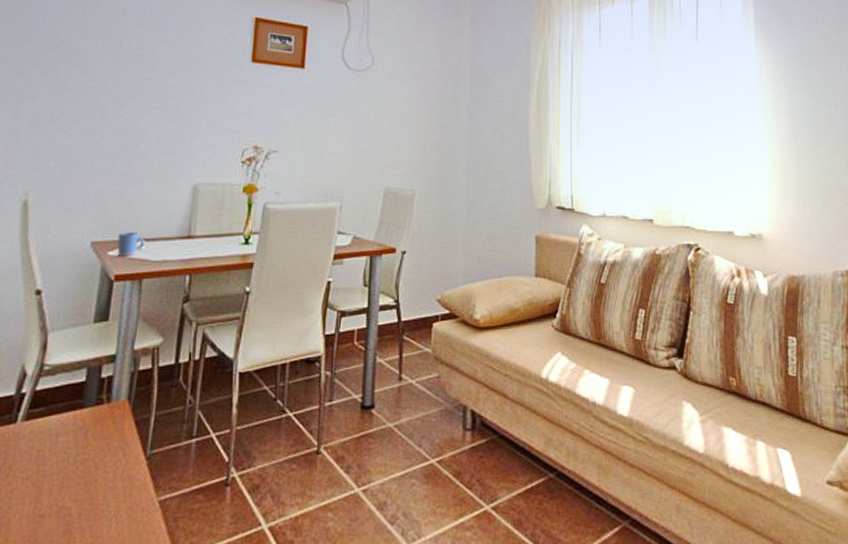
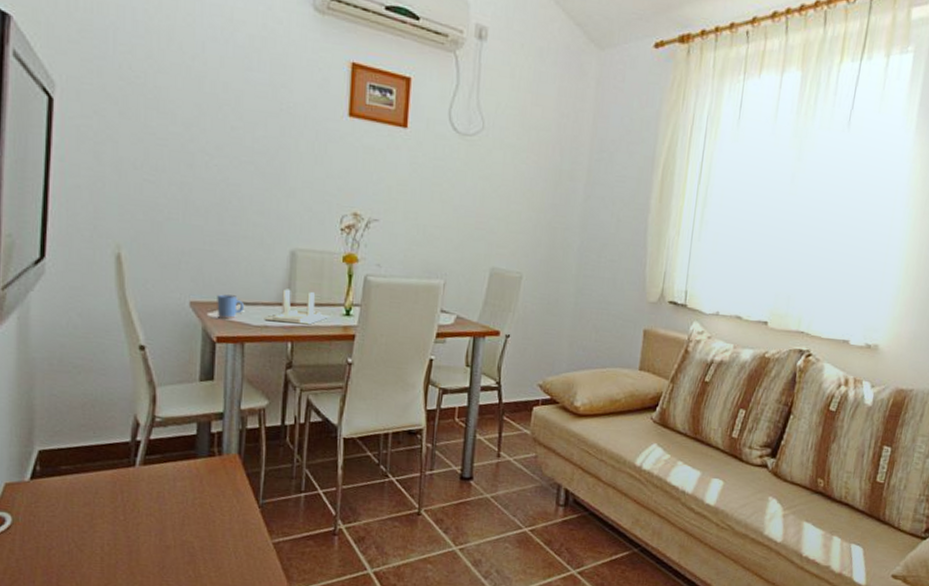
napkin holder: none [163,222,229,256] -> present [264,289,330,325]

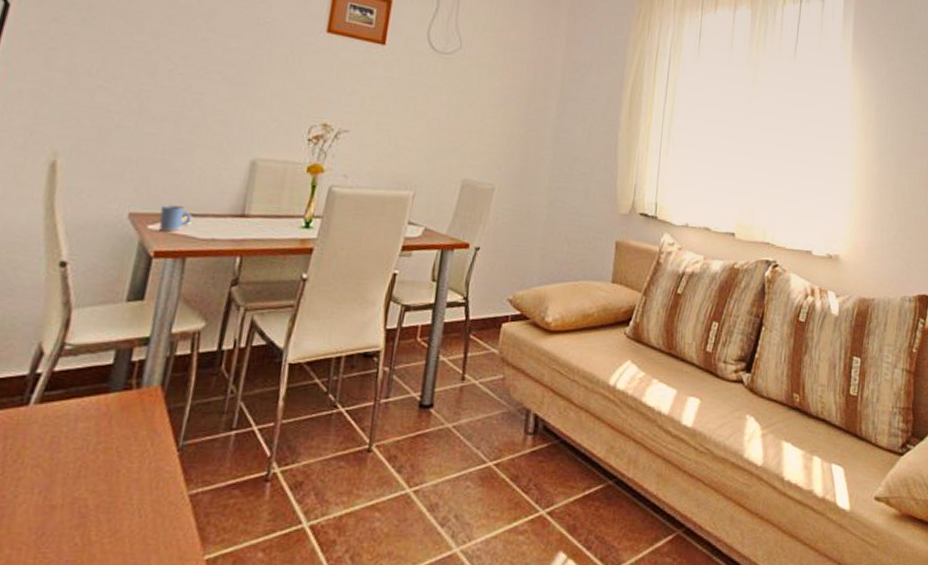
napkin holder: present [264,289,330,325] -> none [212,199,287,238]

